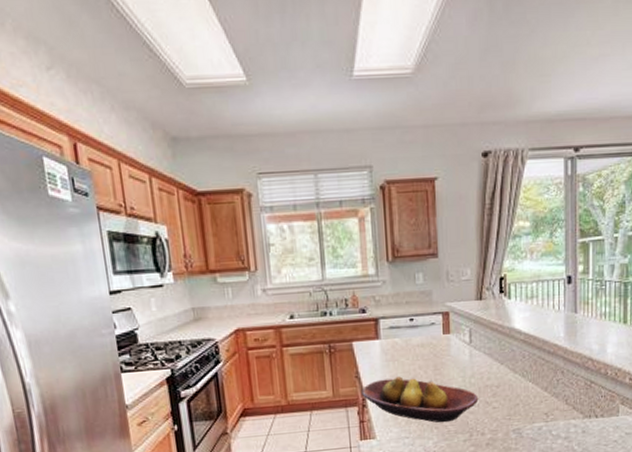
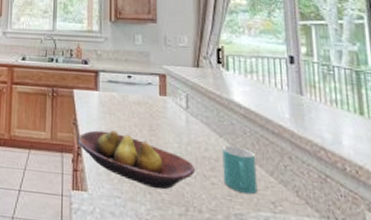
mug: none [503,370,533,411] -> present [222,145,258,194]

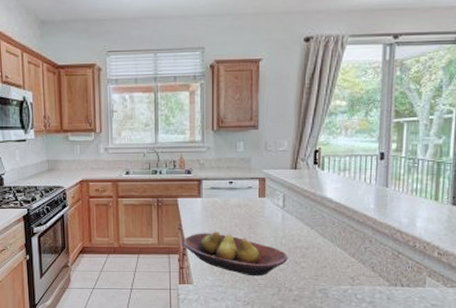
mug: present [222,145,258,194] -> none [312,235,341,272]

